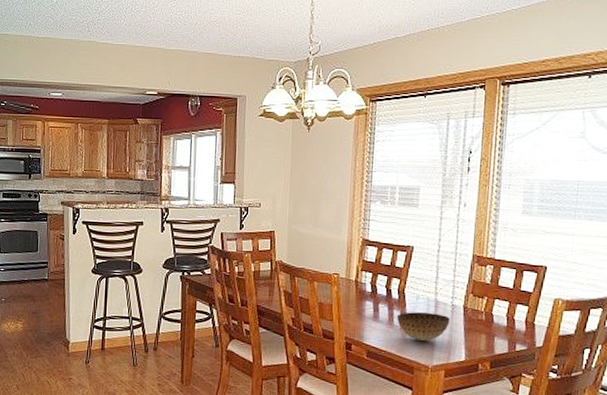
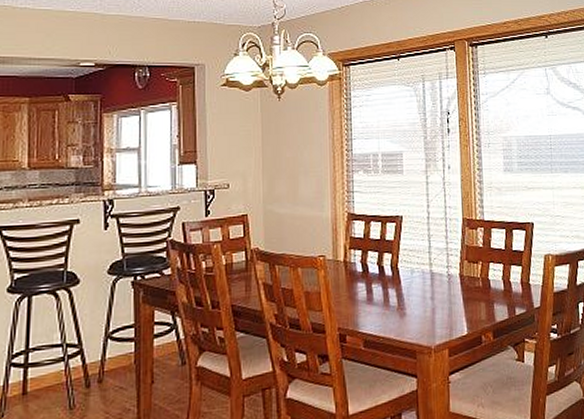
bowl: present [396,311,450,341] -> none [392,286,448,320]

